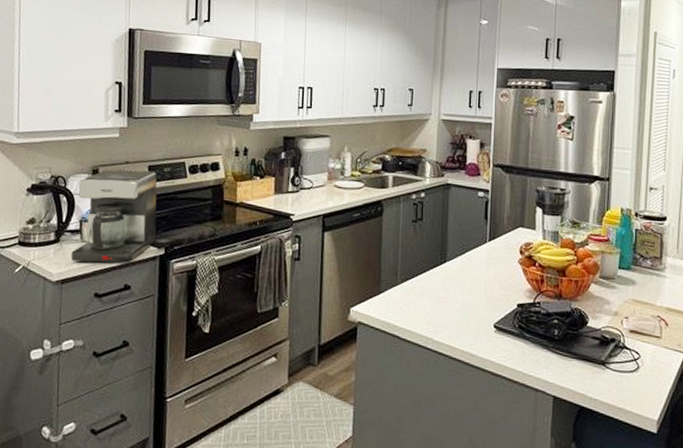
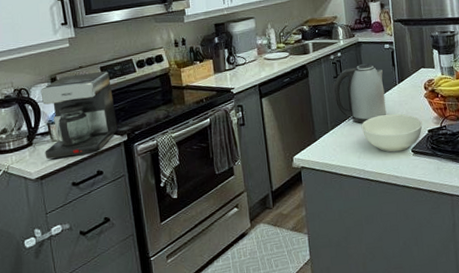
kettle: none [411,211,472,283] -> present [334,64,387,124]
bowl: none [436,275,512,324] -> present [361,113,423,153]

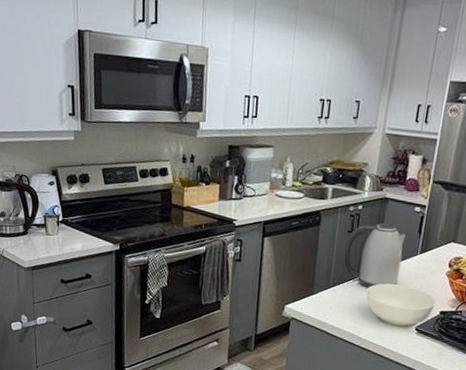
coffee maker: present [41,71,119,159] -> none [38,171,112,256]

